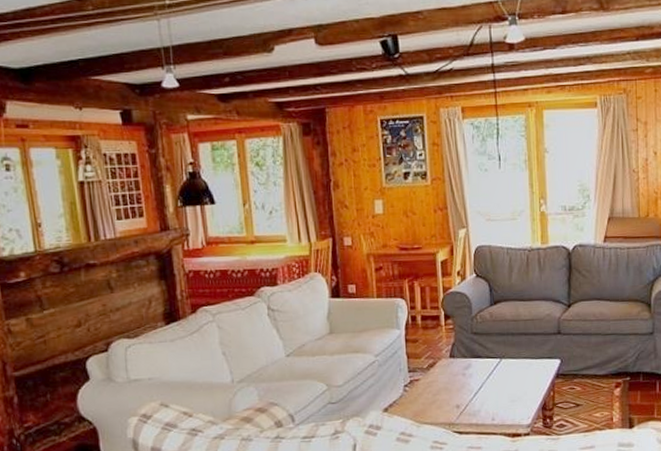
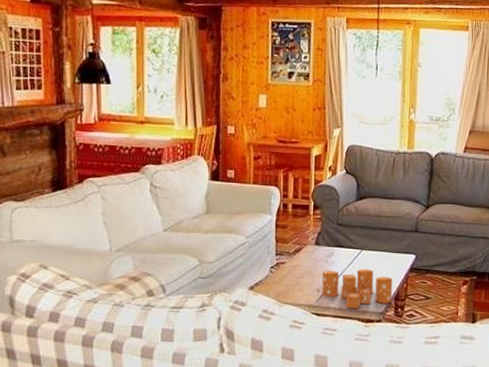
candle: none [461,379,538,424] -> present [322,269,393,309]

